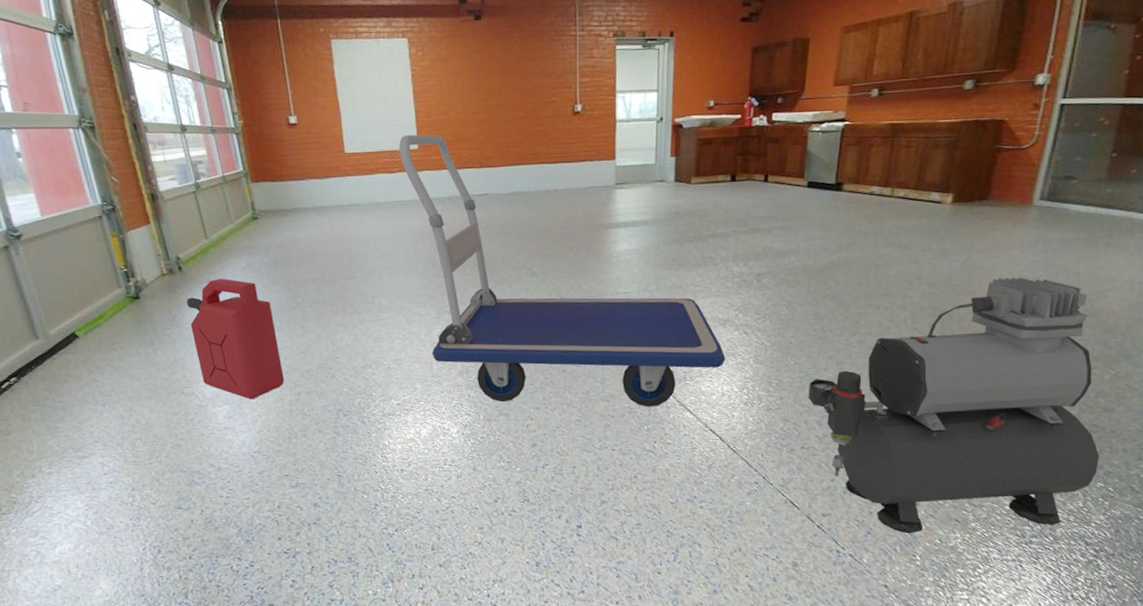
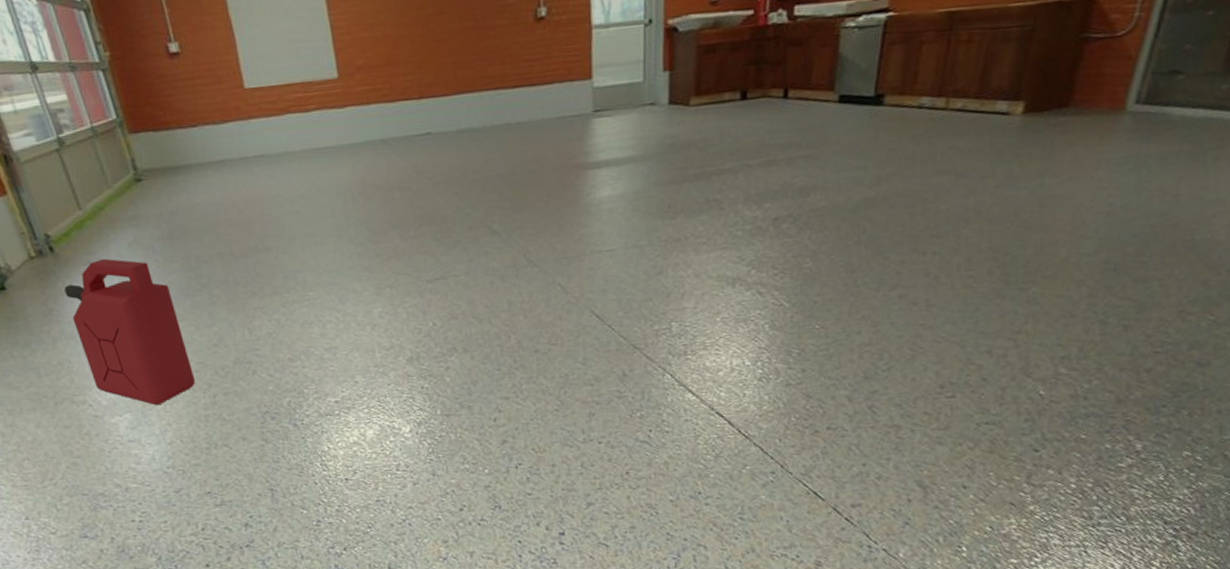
hand truck: present [399,134,726,407] -> none [313,58,735,392]
air compressor: present [808,277,1099,534] -> none [836,205,1188,522]

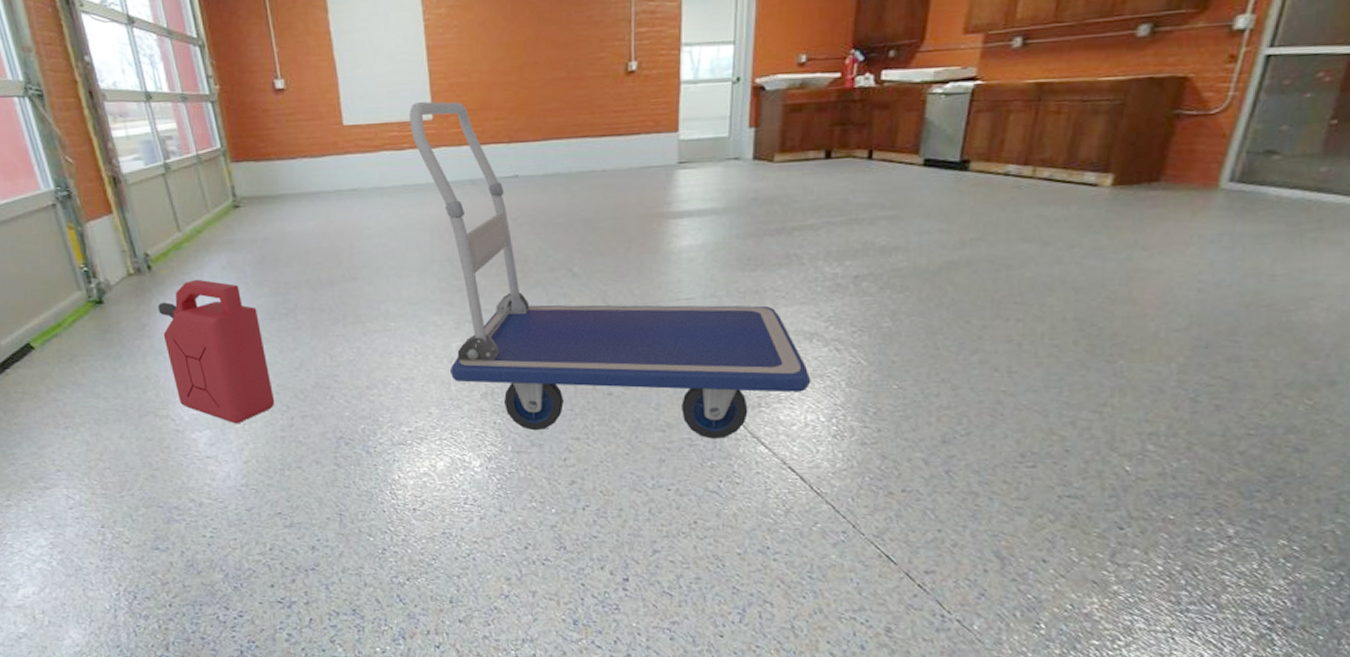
hand truck: none [313,58,735,392] -> present [409,101,811,439]

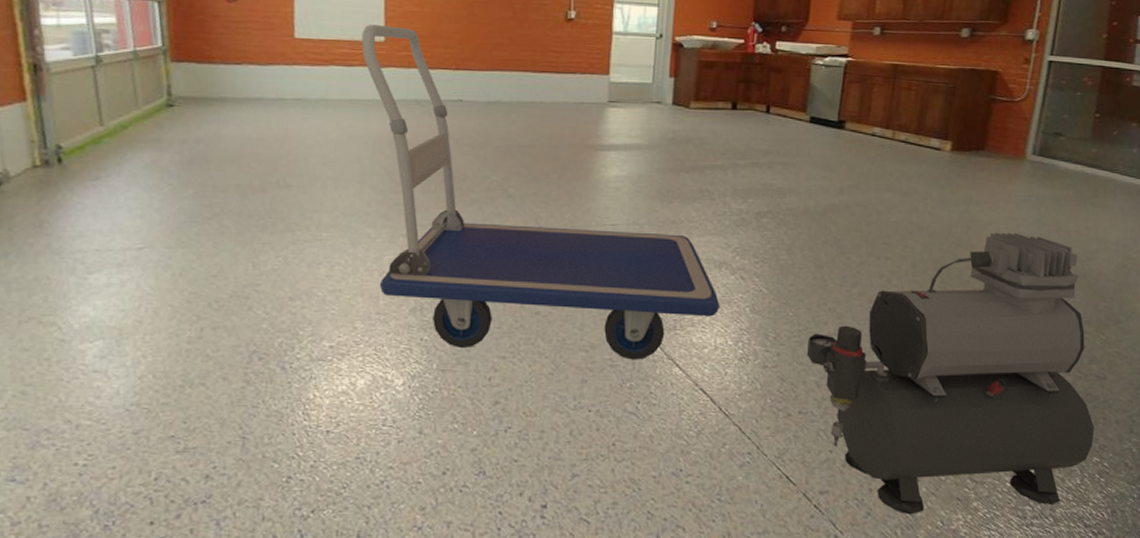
jerry can: present [158,279,275,423] -> none [63,176,185,333]
air compressor: none [913,281,1284,597] -> present [806,232,1094,515]

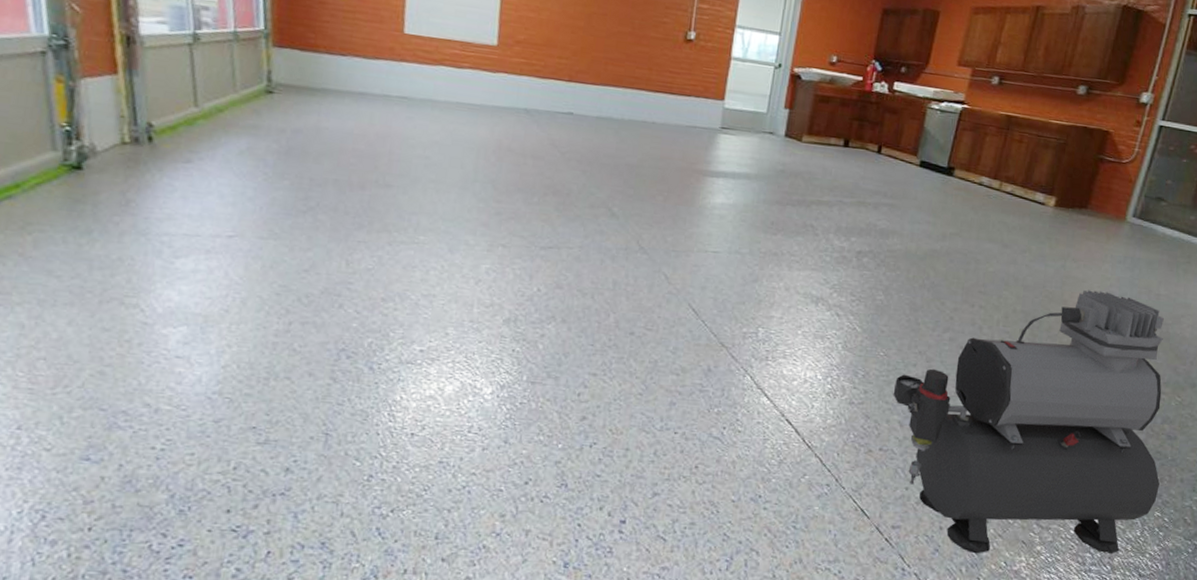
hand truck: present [361,25,720,360] -> none [473,26,814,387]

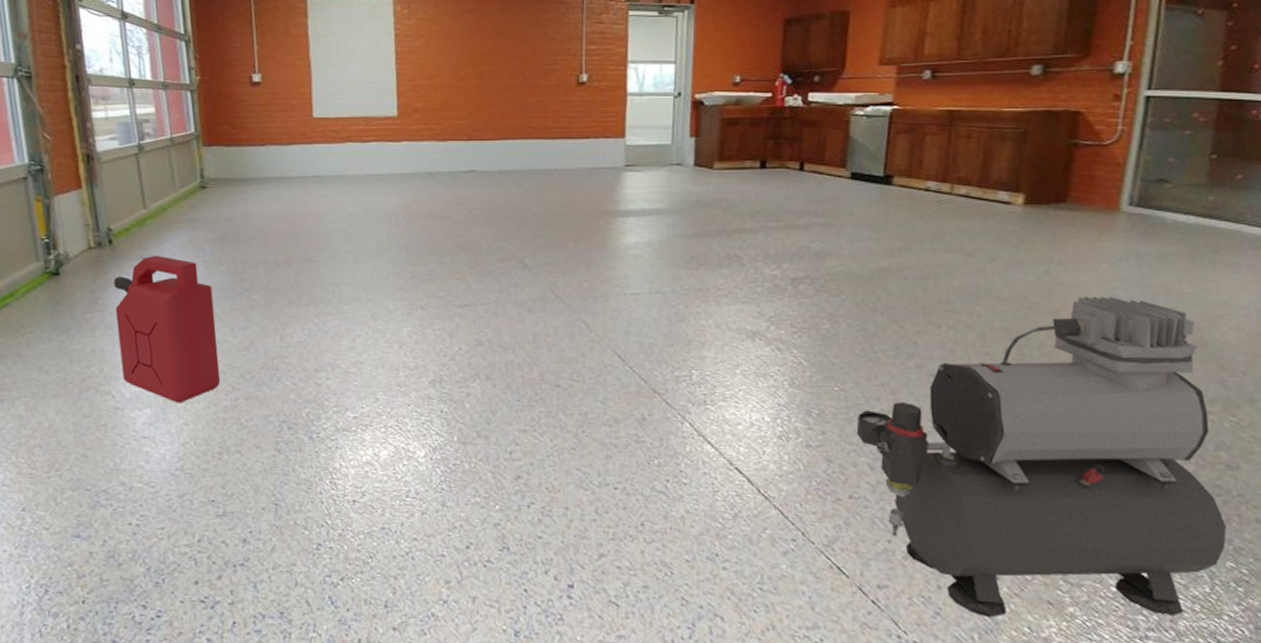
jerry can: none [151,160,274,322] -> present [114,255,221,402]

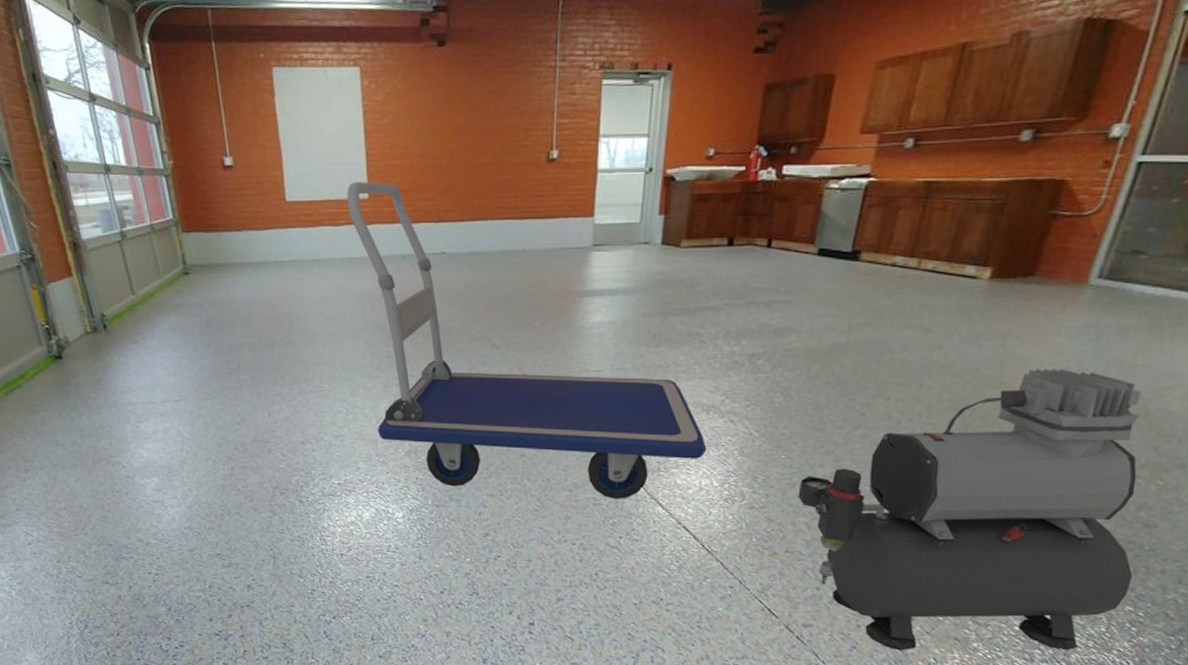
jerry can: present [114,255,221,402] -> none [112,339,217,471]
hand truck: none [376,100,755,436] -> present [347,182,707,499]

